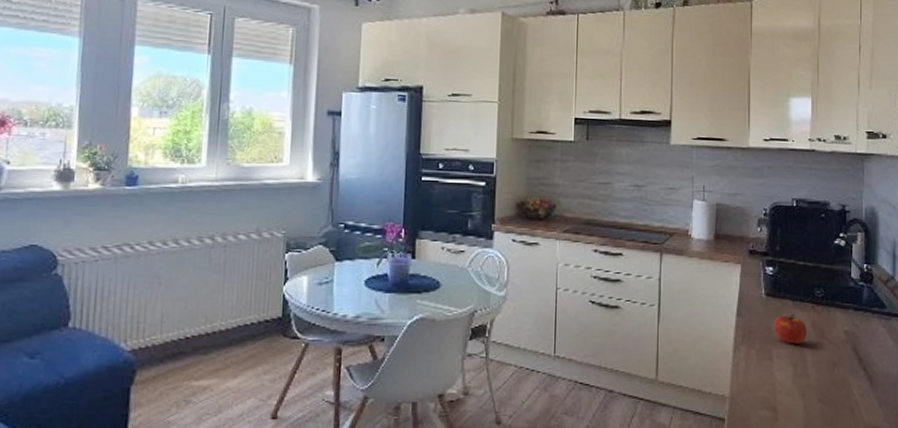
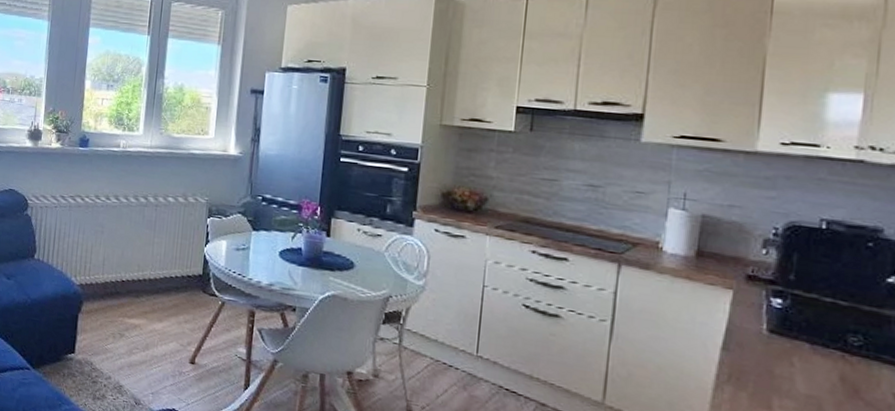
fruit: present [774,313,808,344] -> none [777,359,832,398]

